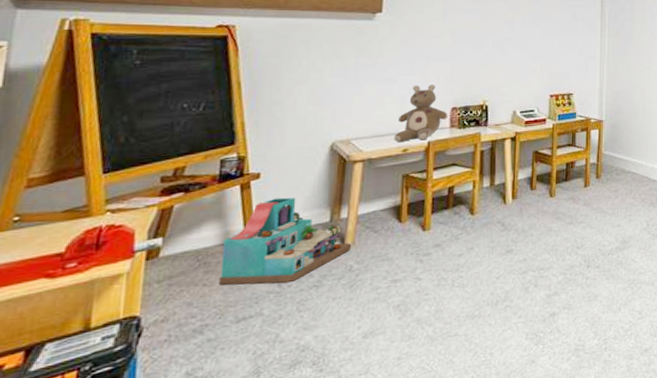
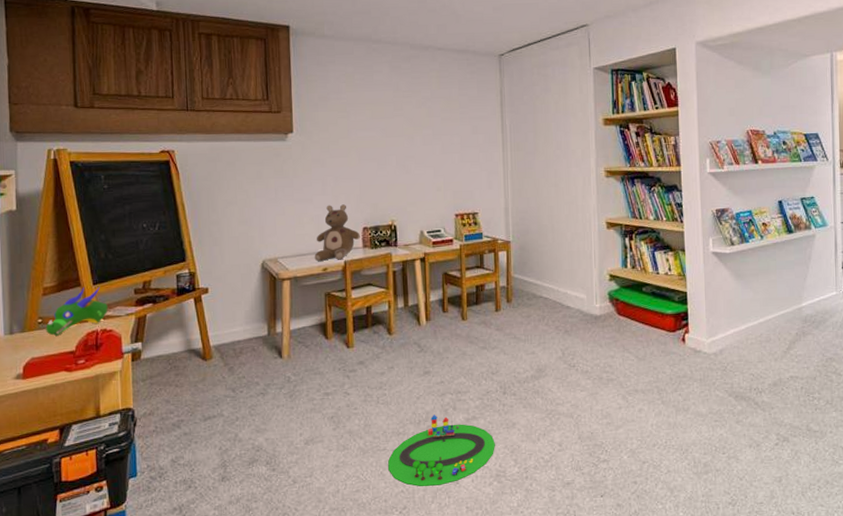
dragon head: none [23,176,121,236] -> present [45,287,108,336]
dollhouse: present [218,197,352,285] -> none [186,311,288,389]
toy play set: none [459,294,576,371] -> present [388,415,495,486]

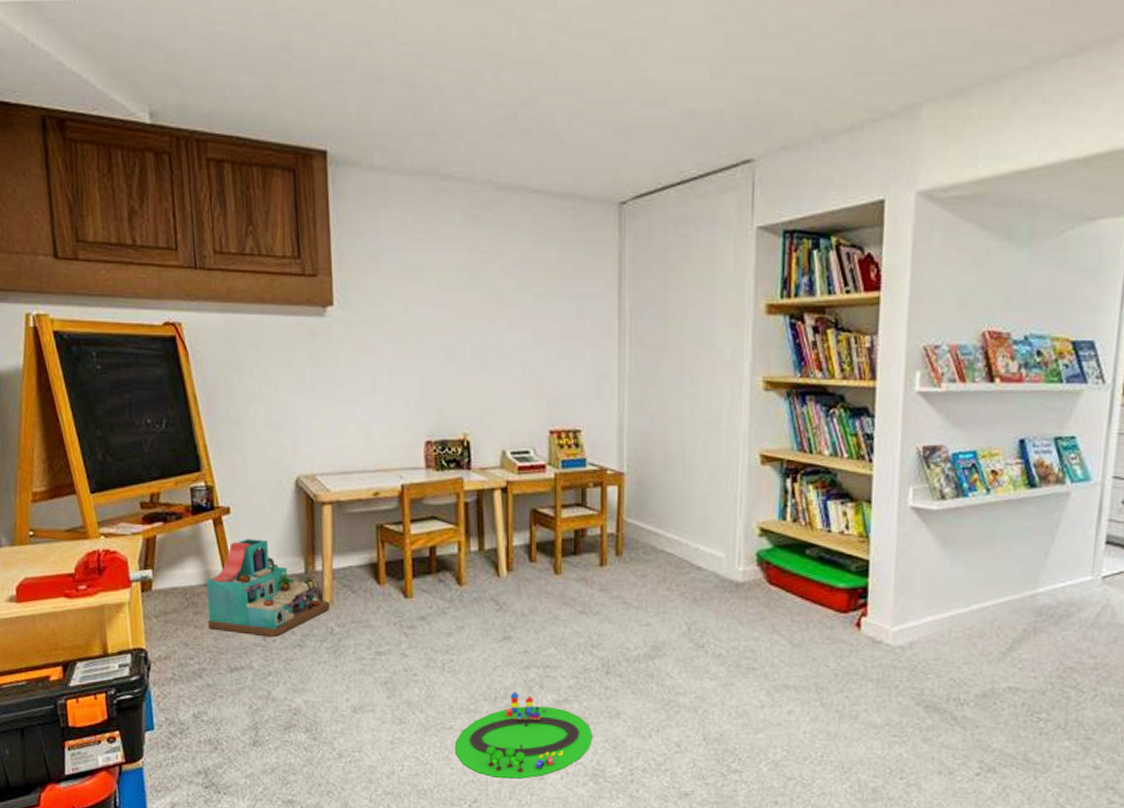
dragon head: present [45,287,108,336] -> none [38,496,110,553]
dollhouse: none [186,311,288,389] -> present [205,538,330,638]
stuffed bear: present [314,204,360,261] -> none [362,408,422,483]

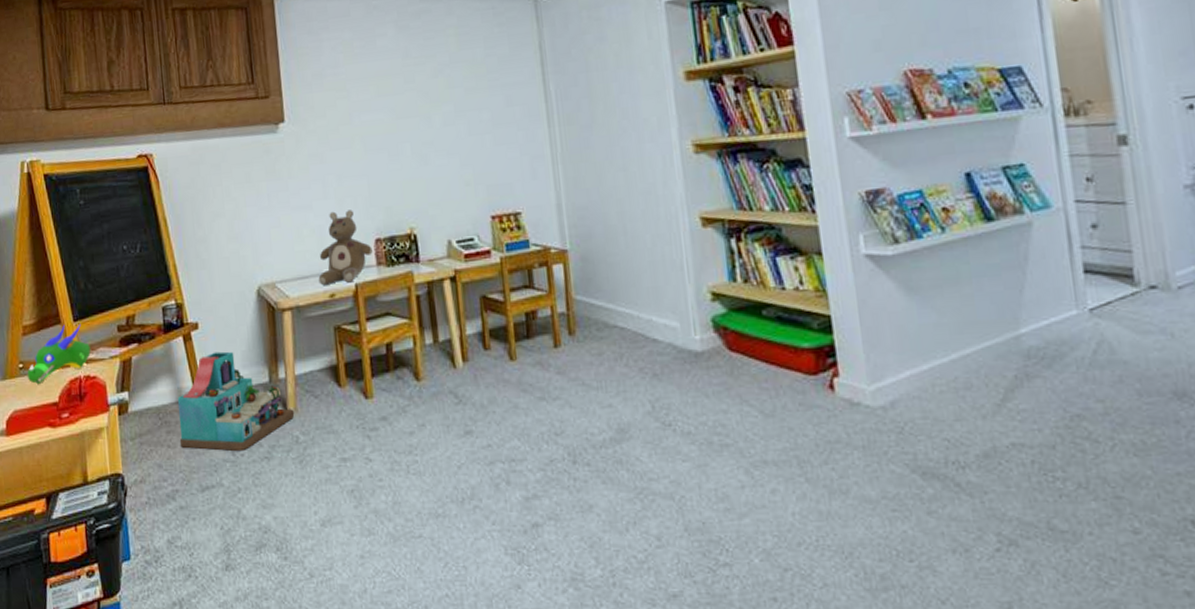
dragon head: none [38,496,110,553] -> present [27,324,91,384]
stuffed bear: none [362,408,422,483] -> present [318,210,373,285]
toy play set: present [455,692,592,779] -> none [426,491,567,589]

